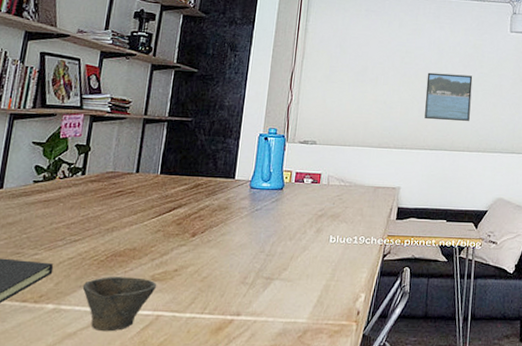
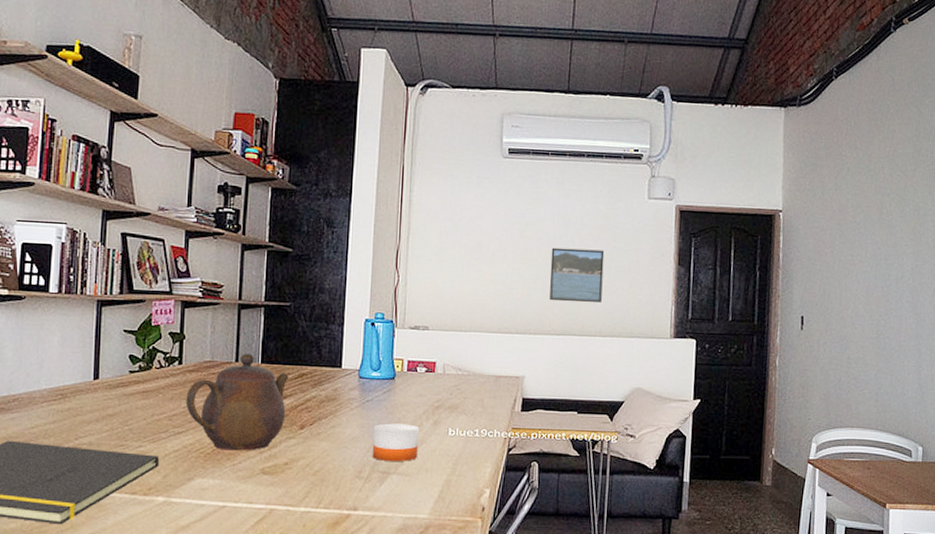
cup: present [82,277,157,332] -> none [191,470,268,525]
teapot: none [84,164,185,258] -> present [185,353,289,451]
candle: none [257,231,303,267] -> present [372,423,420,461]

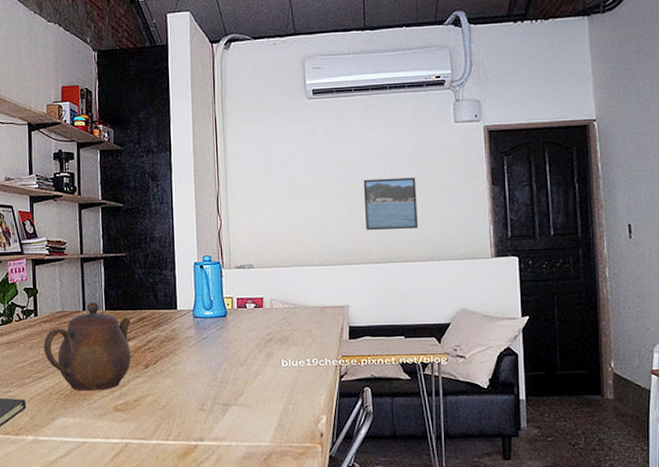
candle: present [372,423,420,461] -> none [211,358,255,393]

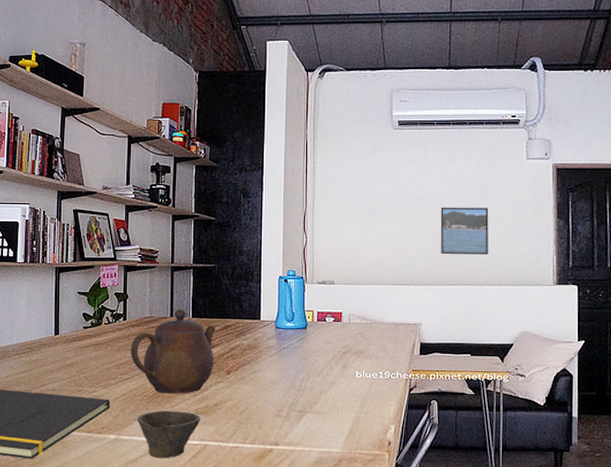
cup: none [54,409,121,459] -> present [137,411,201,459]

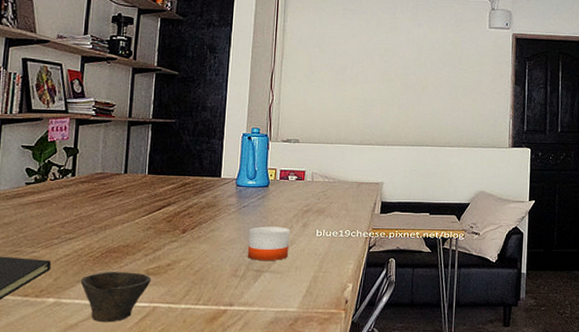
teapot: present [130,309,216,394] -> none [77,165,173,254]
candle: none [289,368,330,401] -> present [247,226,290,260]
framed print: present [440,207,489,255] -> none [405,70,452,118]

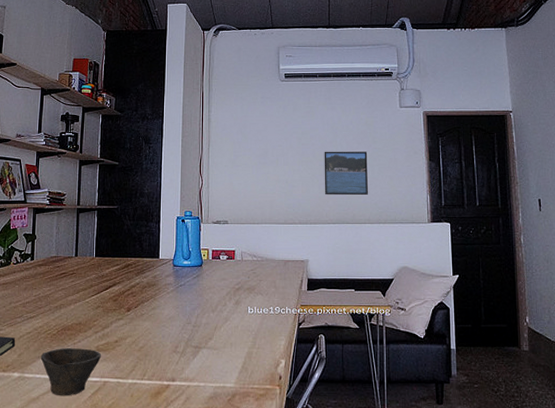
candle: present [247,226,290,260] -> none [186,304,224,337]
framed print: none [405,70,452,118] -> present [324,151,368,196]

